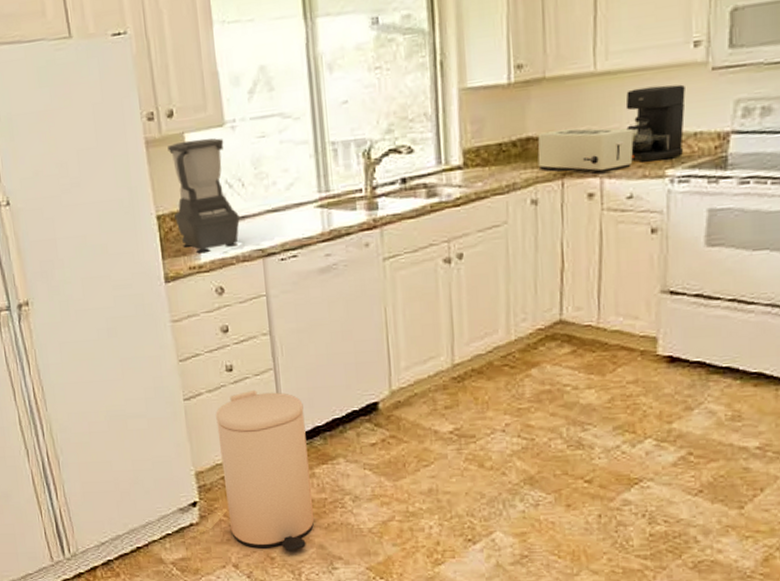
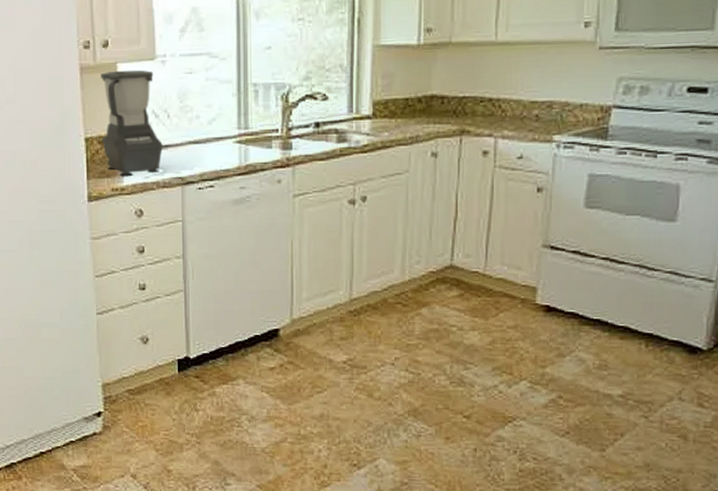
pedal bin: present [215,389,315,552] -> none [126,309,212,466]
toaster: present [537,128,634,174] -> none [440,91,527,133]
coffee maker: present [625,84,686,163] -> none [521,59,575,128]

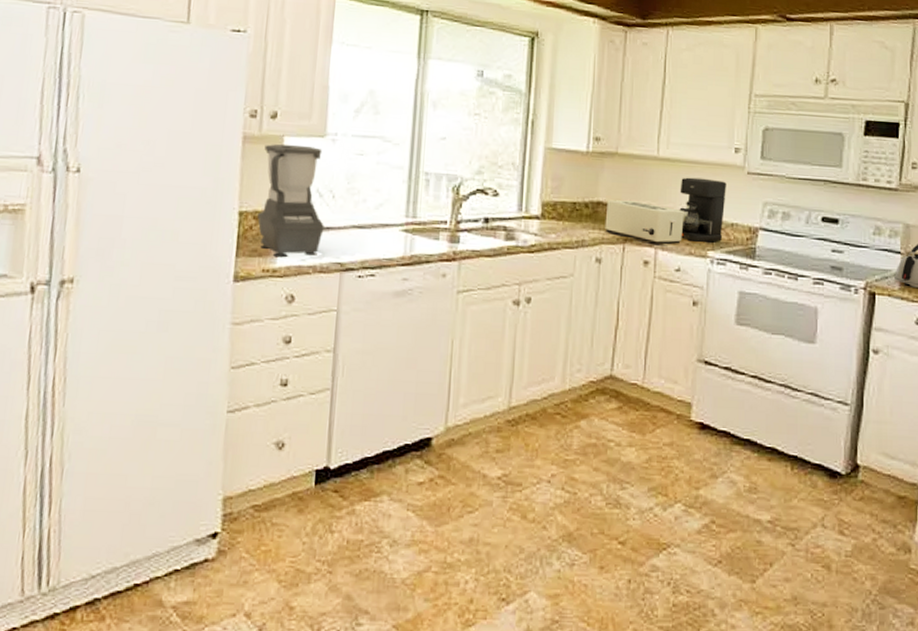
toaster: none [440,91,527,133] -> present [605,199,684,245]
coffee maker: none [521,59,575,128] -> present [679,177,726,243]

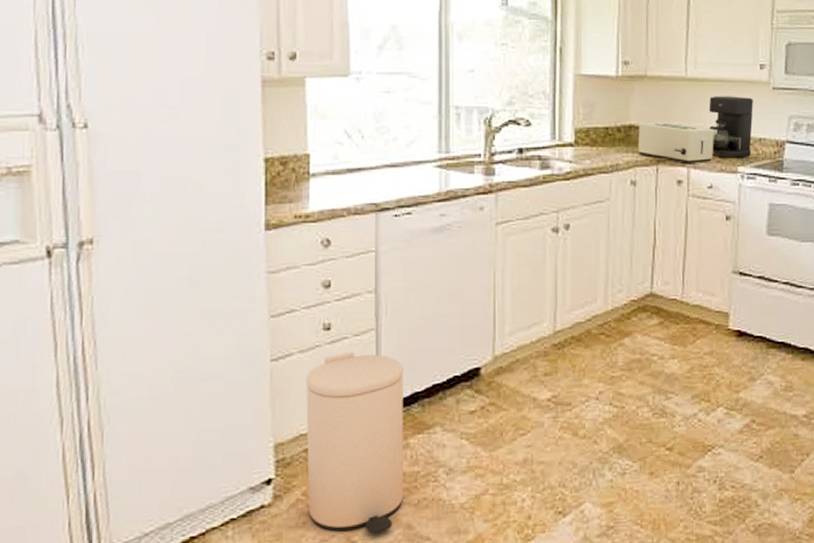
pedal bin: none [250,409,355,601] -> present [306,351,404,534]
blender: present [257,143,324,258] -> none [285,85,355,202]

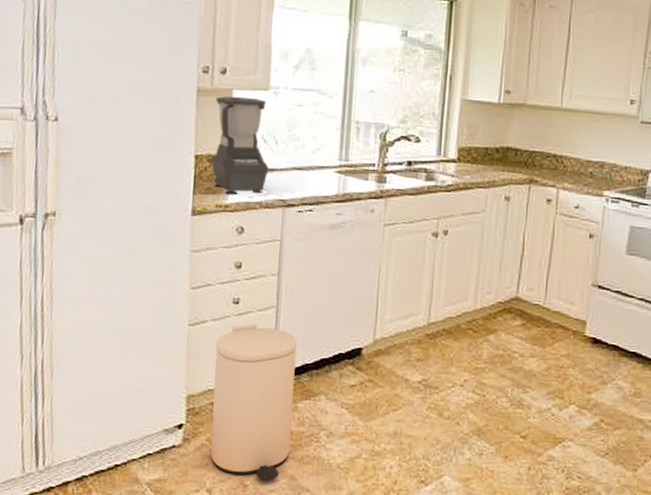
blender: none [285,85,355,202] -> present [211,96,269,195]
toaster: present [638,122,714,163] -> none [513,145,584,185]
coffee maker: present [709,96,753,159] -> none [579,126,622,183]

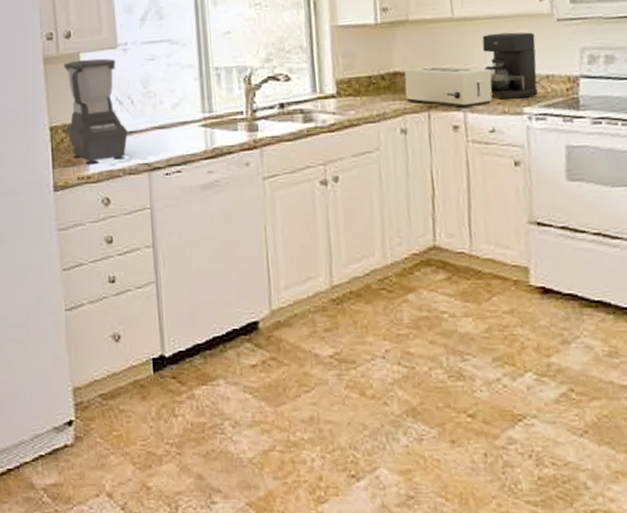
pedal bin: present [210,323,297,481] -> none [96,302,193,481]
toaster: none [513,145,584,185] -> present [404,66,493,108]
coffee maker: none [579,126,622,183] -> present [482,32,538,100]

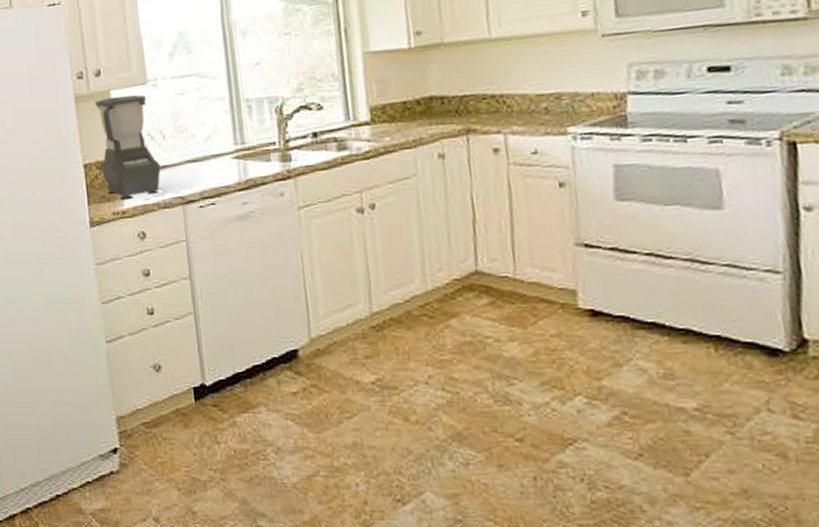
toaster: present [404,66,493,108] -> none [440,88,535,130]
coffee maker: present [482,32,538,100] -> none [522,49,583,121]

